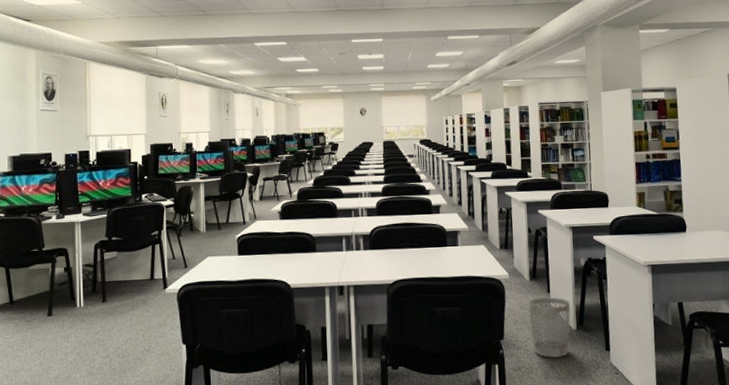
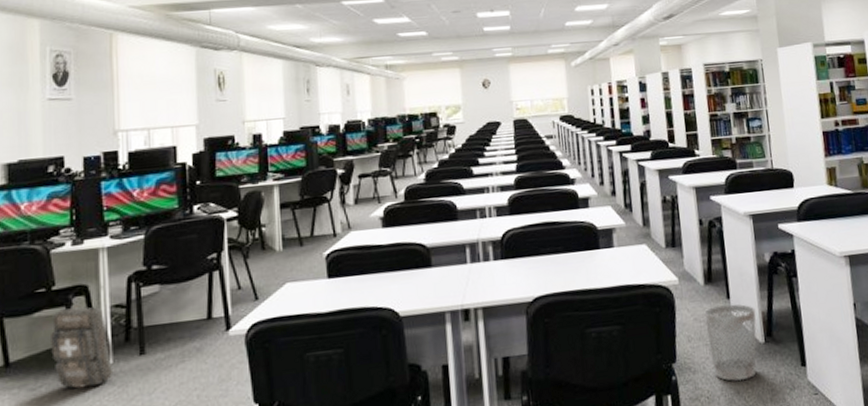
backpack: none [40,262,84,323] -> present [49,304,114,389]

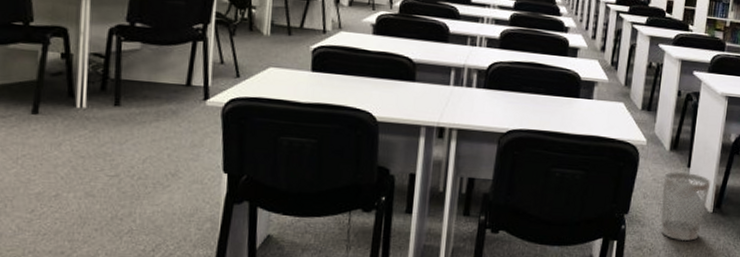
backpack: present [49,304,114,389] -> none [23,44,88,126]

